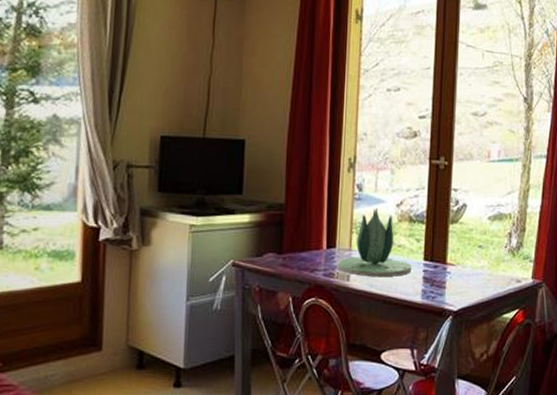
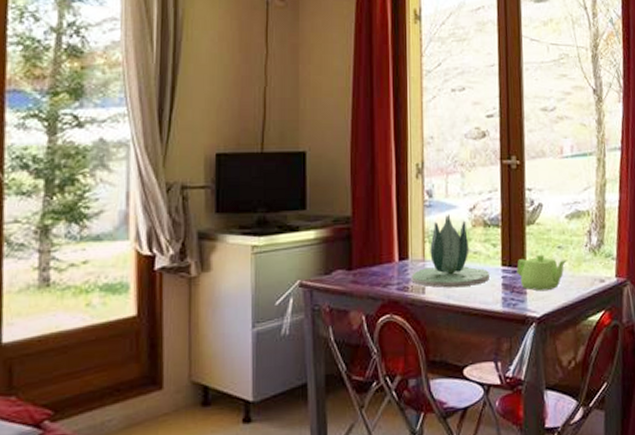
teapot: none [438,252,487,287] -> present [517,254,568,291]

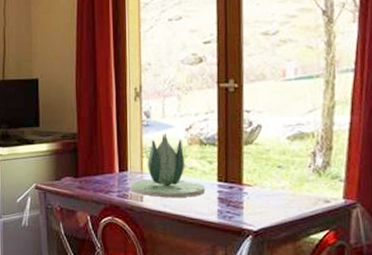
teapot: present [517,254,568,291] -> none [233,172,289,207]

